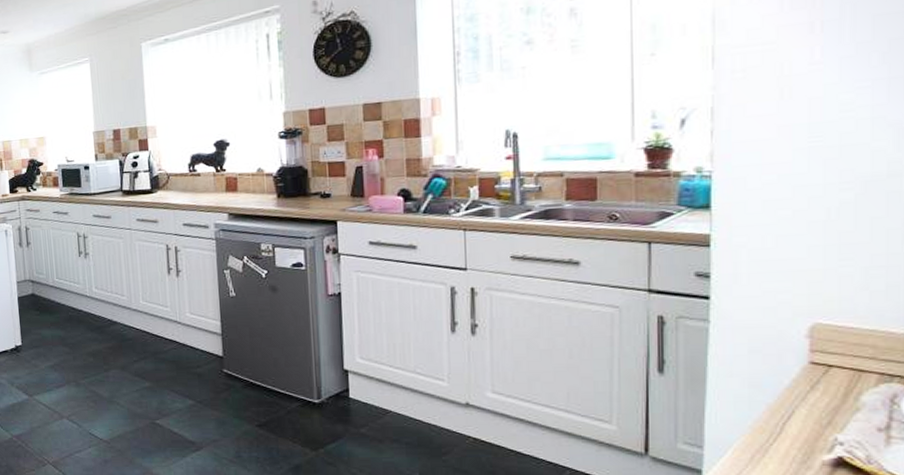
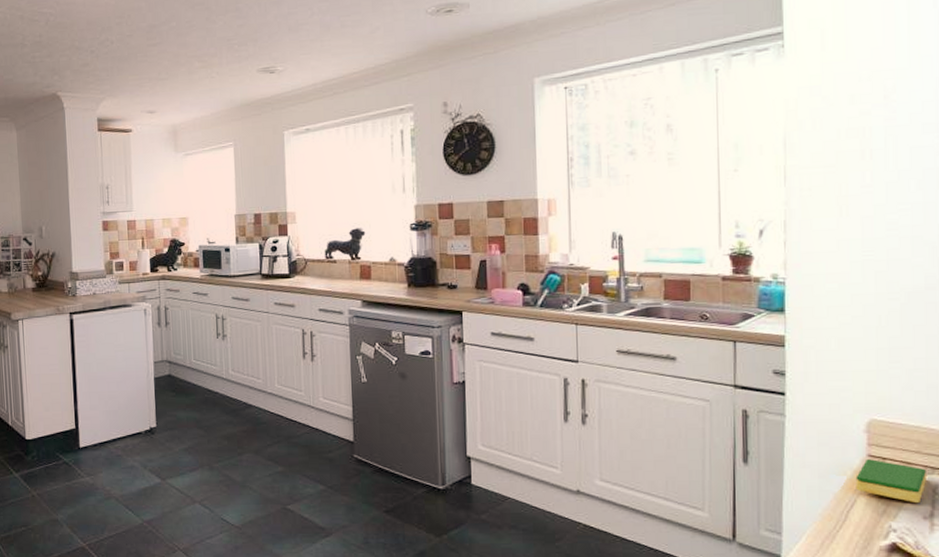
dish sponge: none [794,367,882,415] -> present [855,459,926,504]

